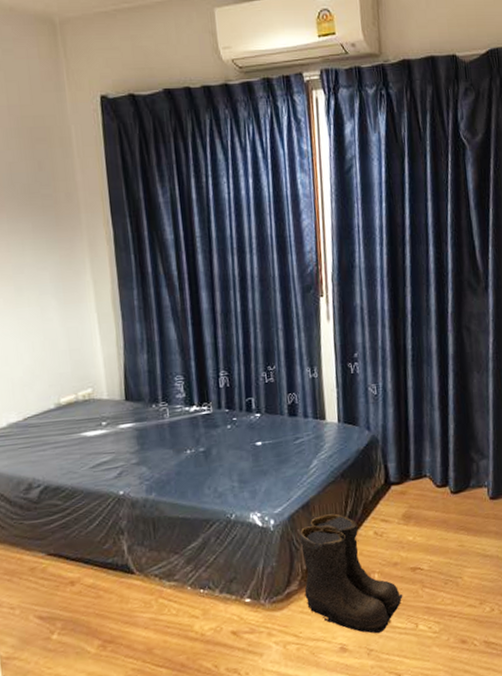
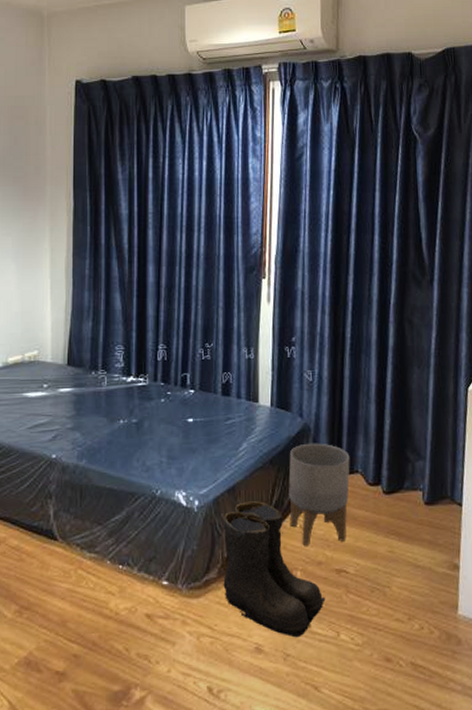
planter: none [359,453,419,551] -> present [288,443,350,547]

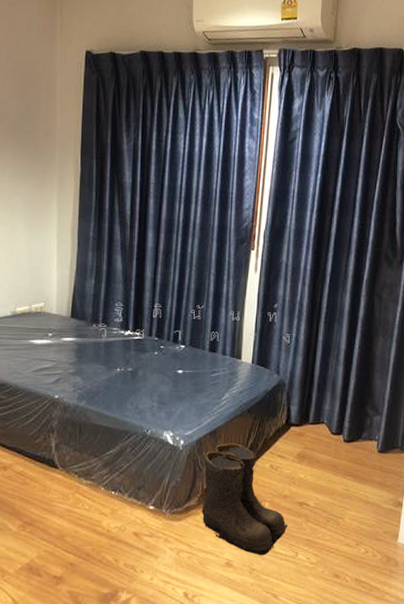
planter: present [288,443,350,547] -> none [262,396,318,483]

